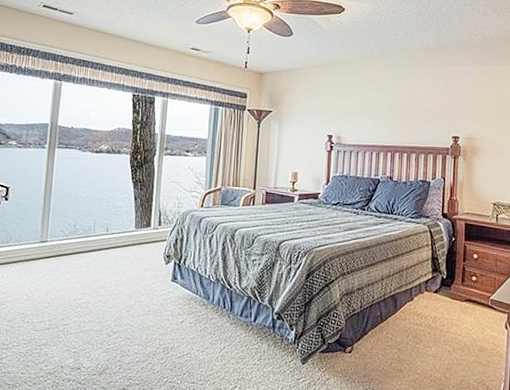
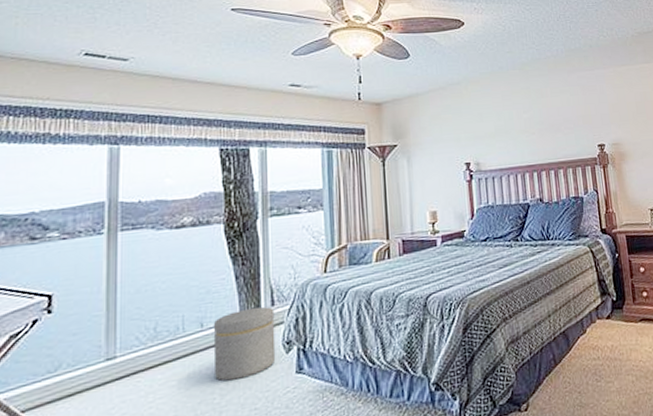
ottoman: none [113,224,161,277] -> present [213,306,276,381]

